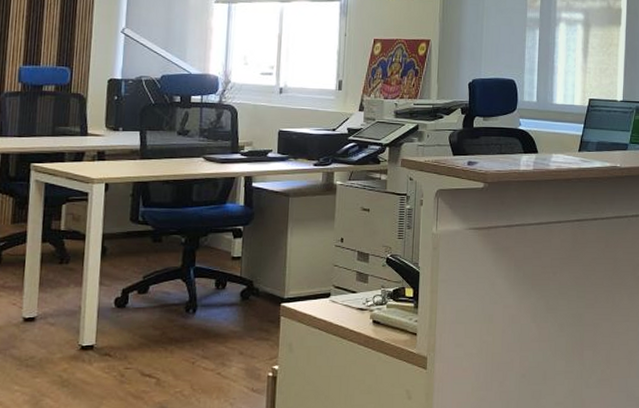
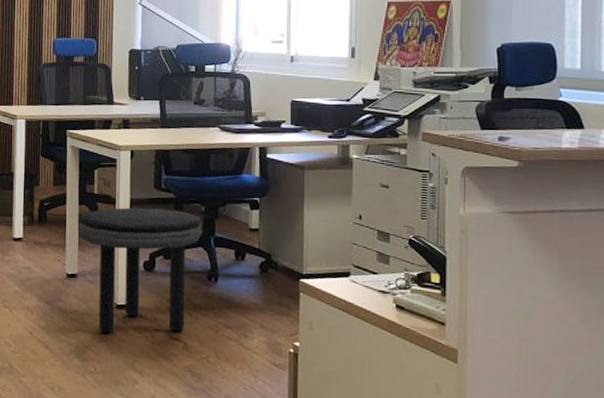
side table: none [40,242,181,377] -> present [78,207,201,333]

